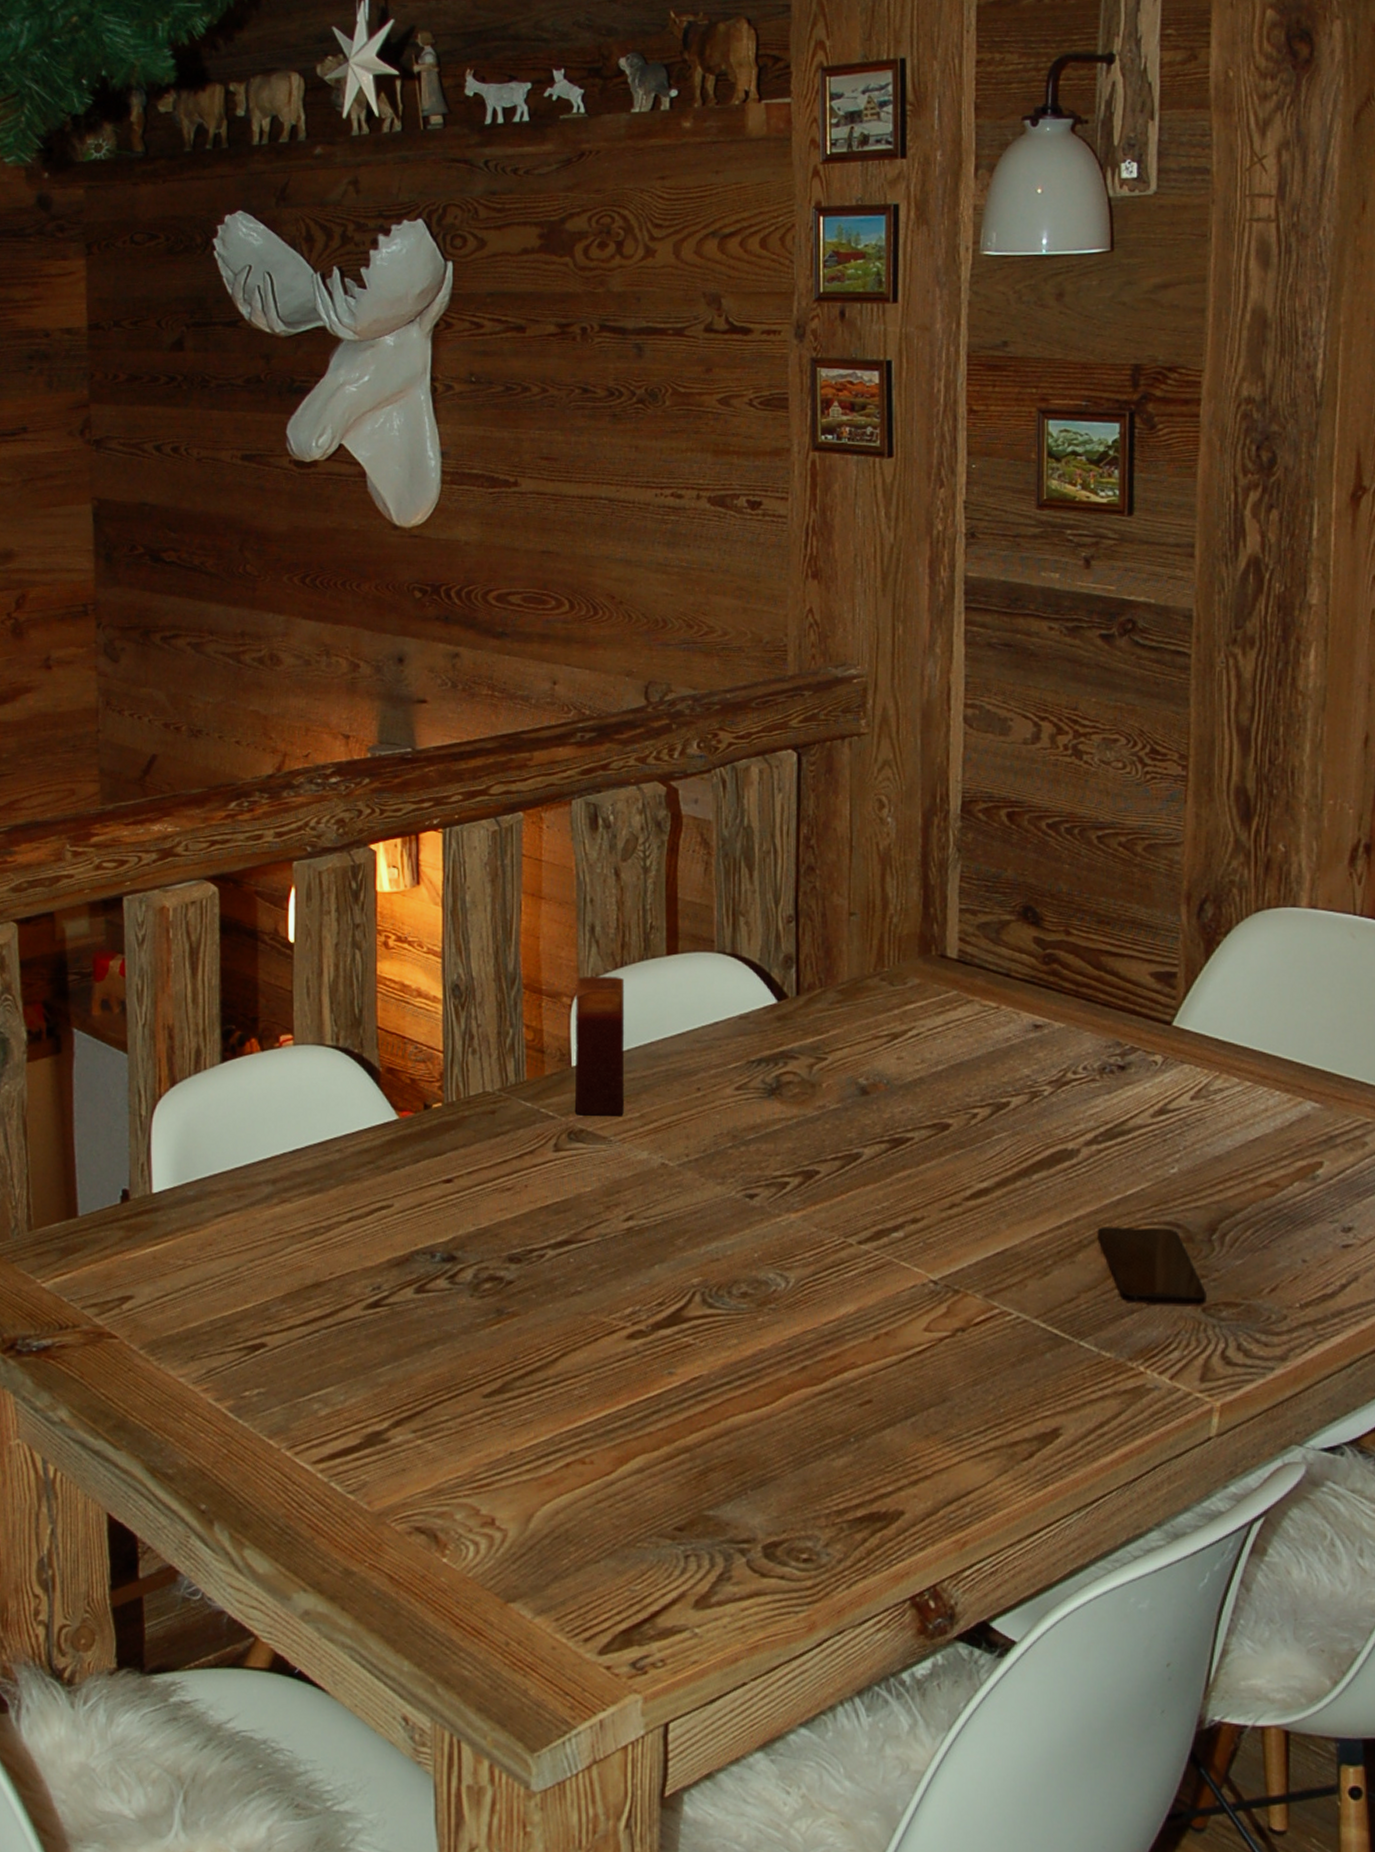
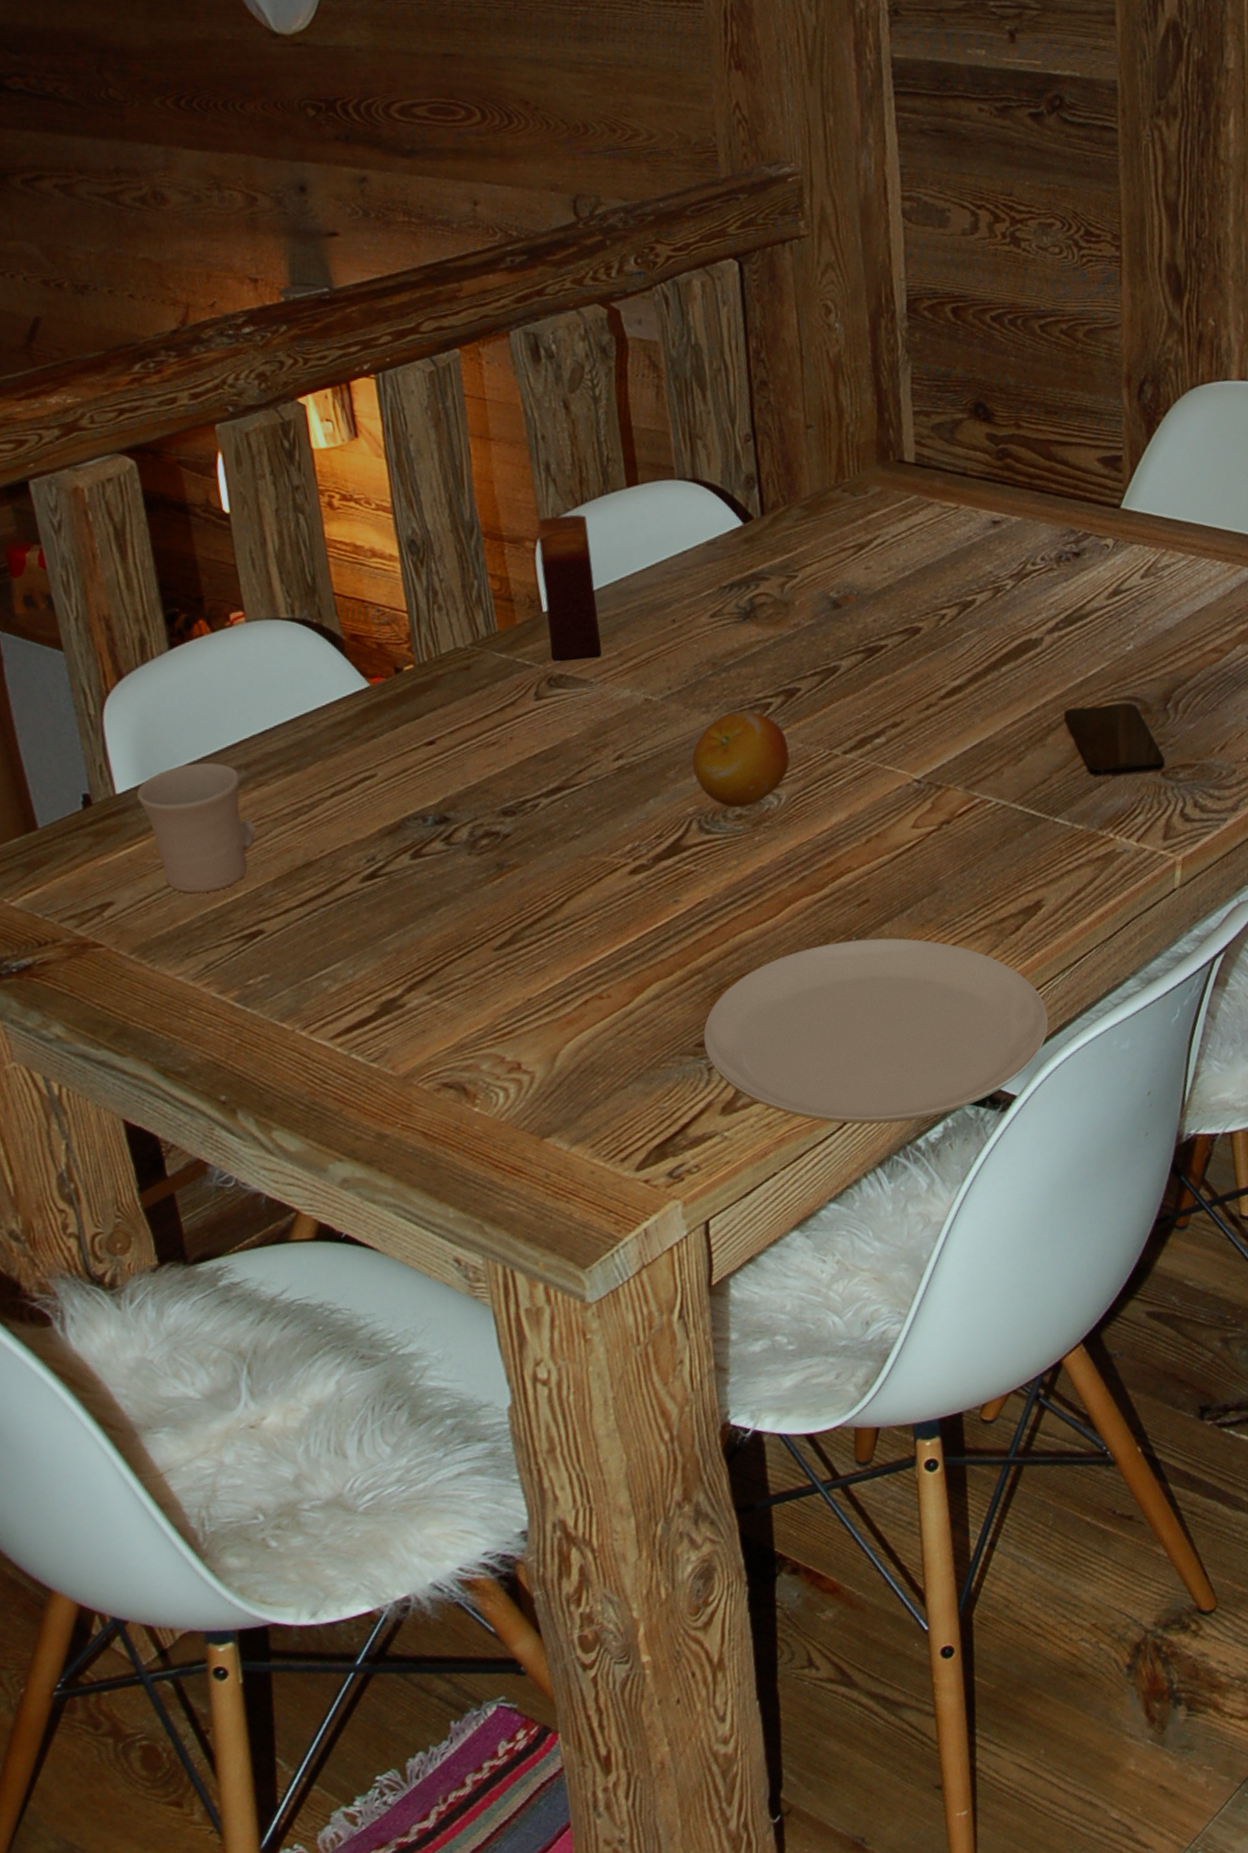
mug: none [171,1172,276,1299] -> present [137,762,258,894]
plate: none [683,1441,1058,1651] -> present [703,938,1049,1125]
fruit: none [702,1188,802,1284] -> present [692,711,790,807]

